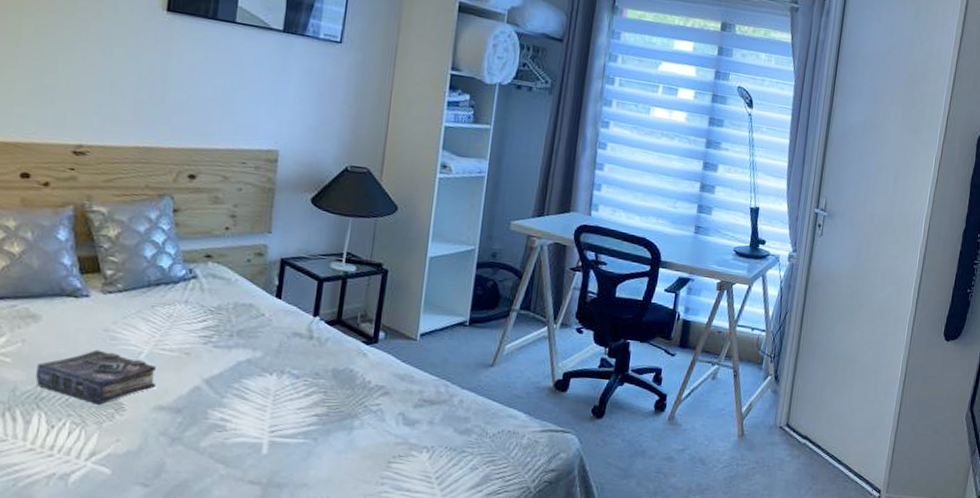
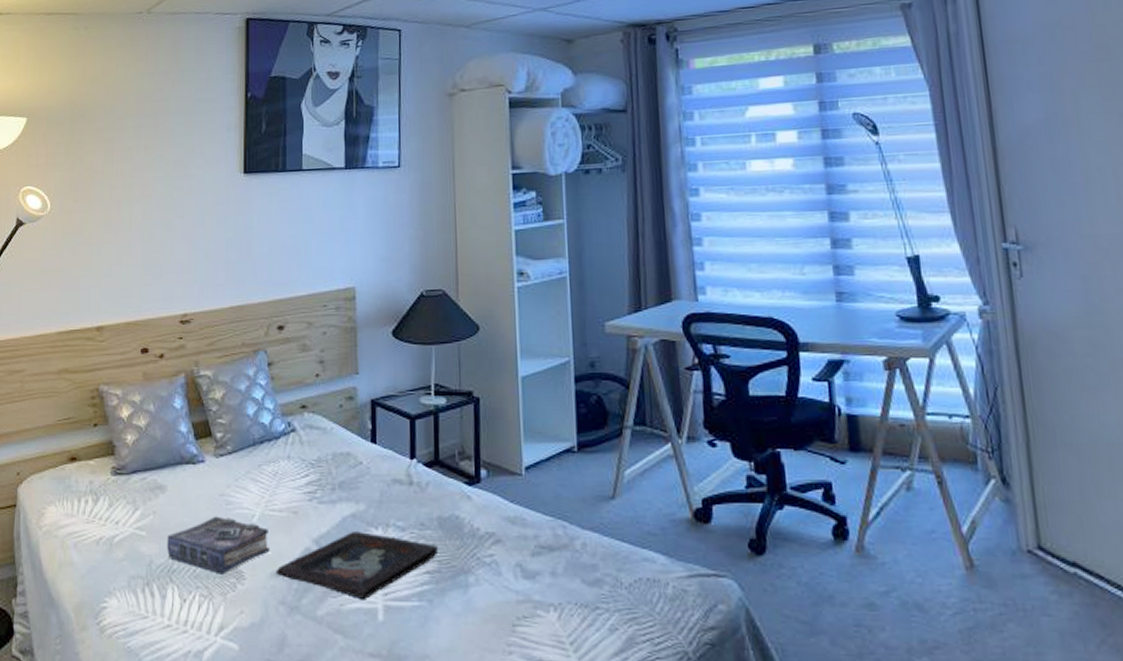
decorative tray: none [159,375,330,436] -> present [276,532,439,600]

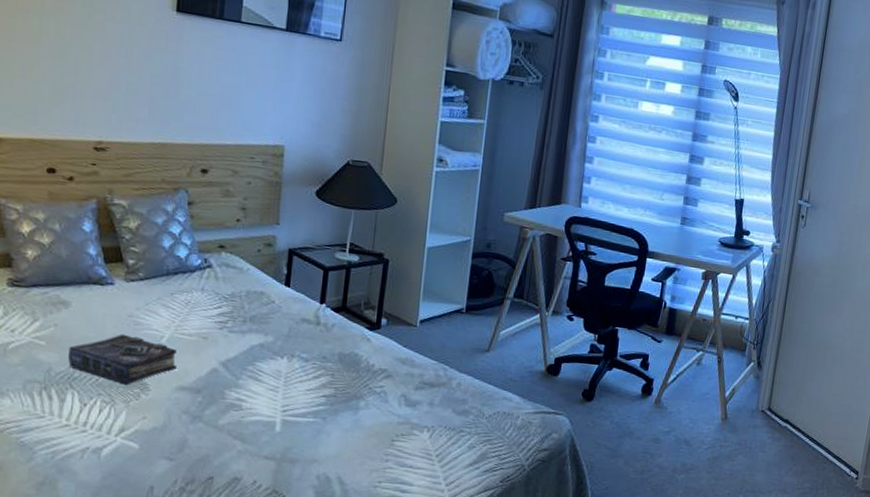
decorative tray: present [276,532,439,600] -> none [181,358,337,415]

